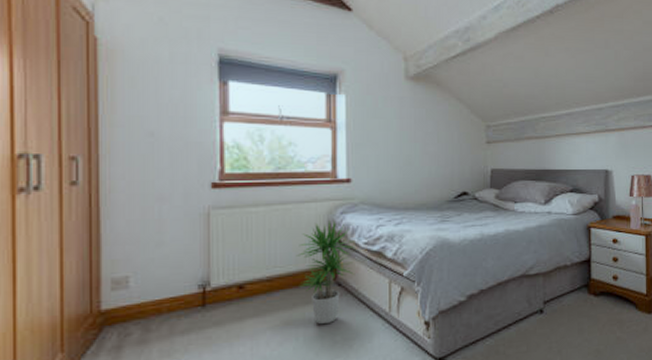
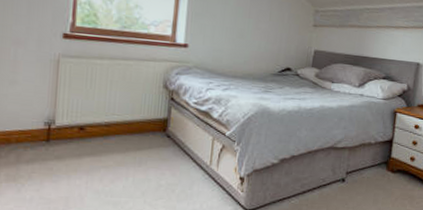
potted plant: present [295,220,357,325] -> none [132,79,187,170]

